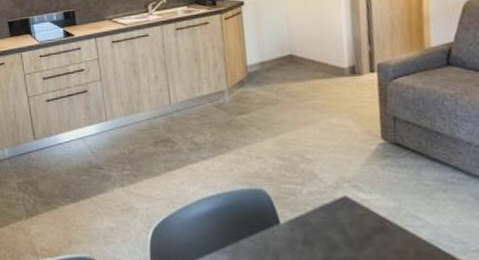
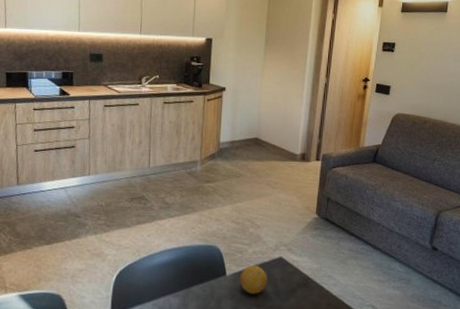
fruit: none [297,209,334,245] -> present [239,266,268,294]

